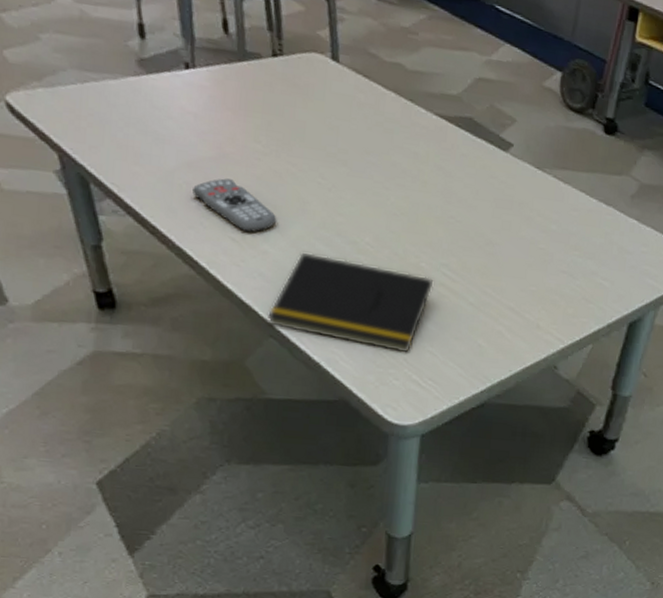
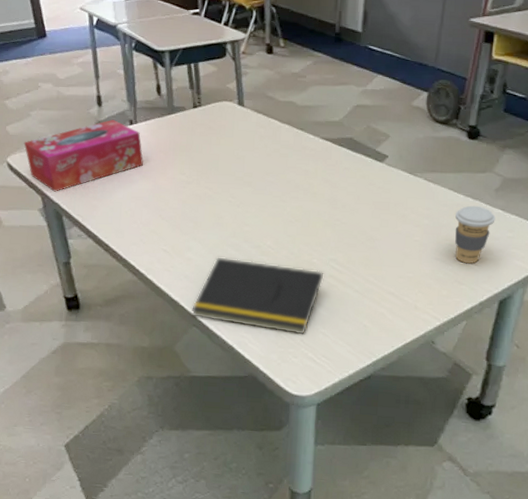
tissue box: none [30,58,204,150] -> present [24,119,143,192]
remote control: present [192,178,277,232] -> none [135,204,198,244]
coffee cup: none [584,212,630,279] -> present [455,205,496,263]

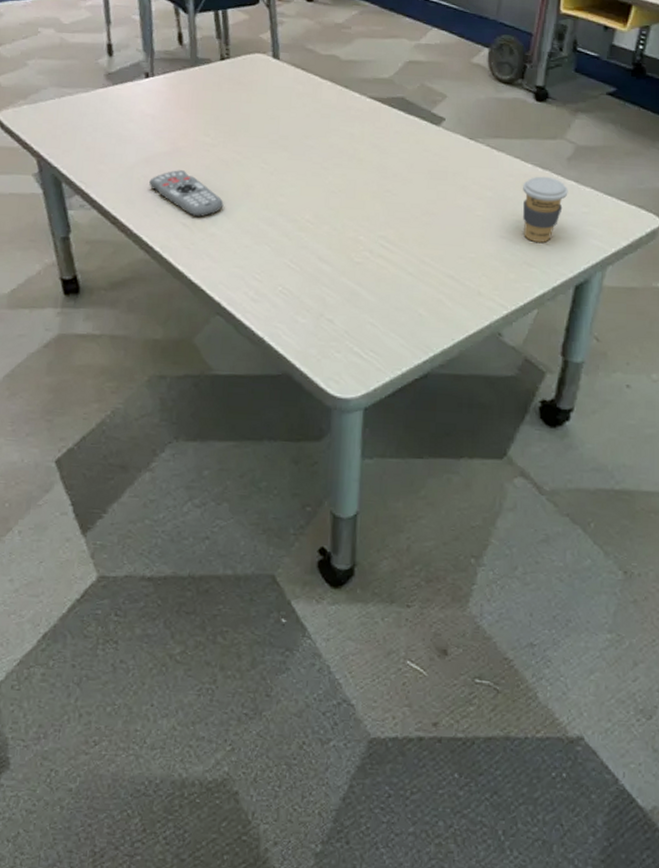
tissue box: present [24,119,143,192] -> none [18,71,161,154]
remote control: none [135,204,198,244] -> present [149,170,224,217]
notepad: present [191,257,324,334] -> none [214,233,372,325]

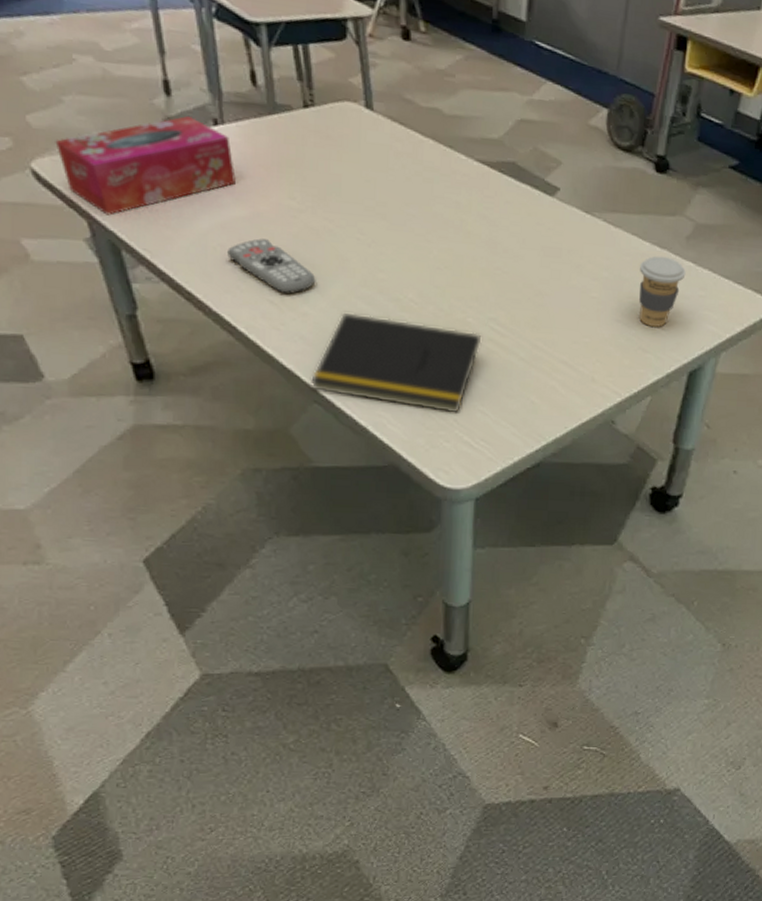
tissue box: none [18,71,161,154] -> present [55,115,236,216]
notepad: none [214,233,372,325] -> present [310,313,482,413]

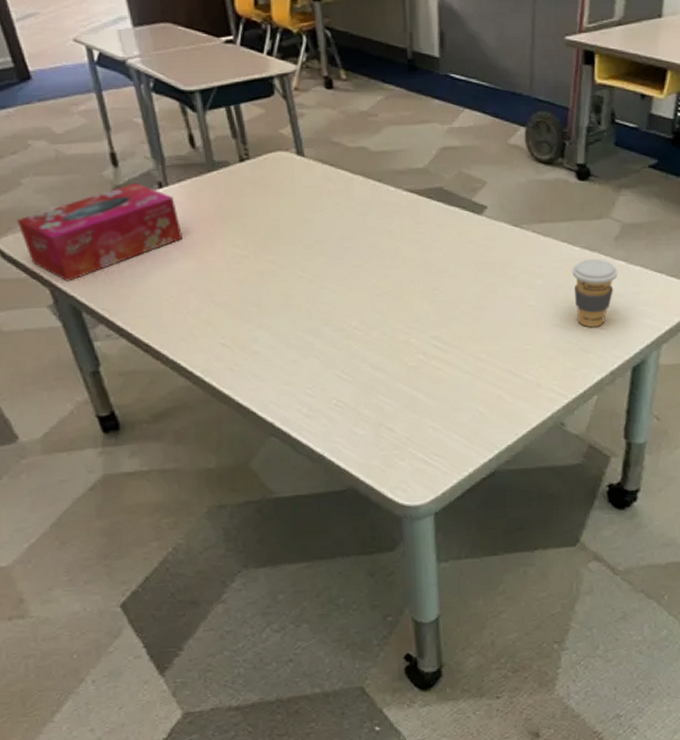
remote control: present [227,238,316,294] -> none [179,287,264,335]
notepad: present [310,313,482,413] -> none [265,346,427,432]

